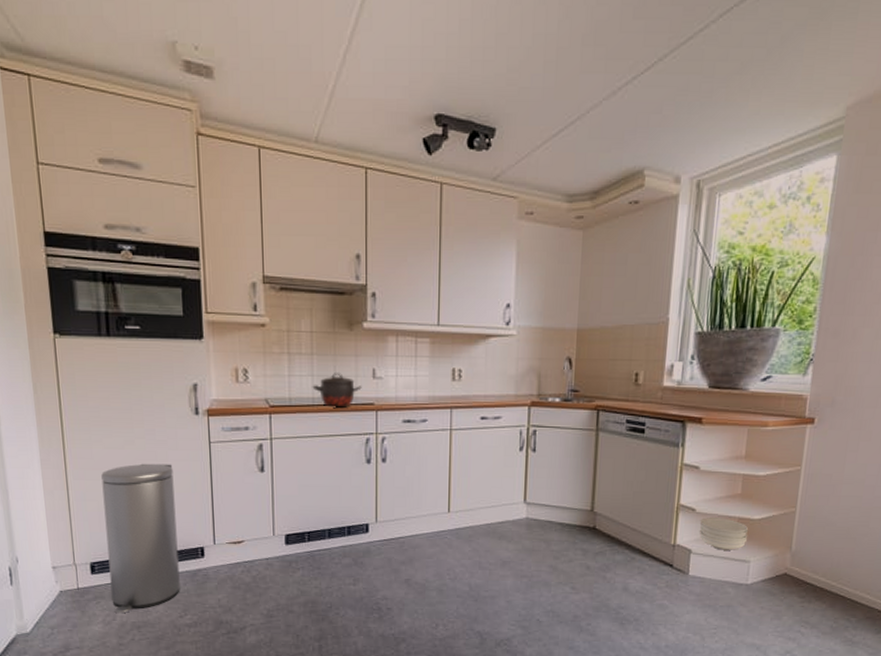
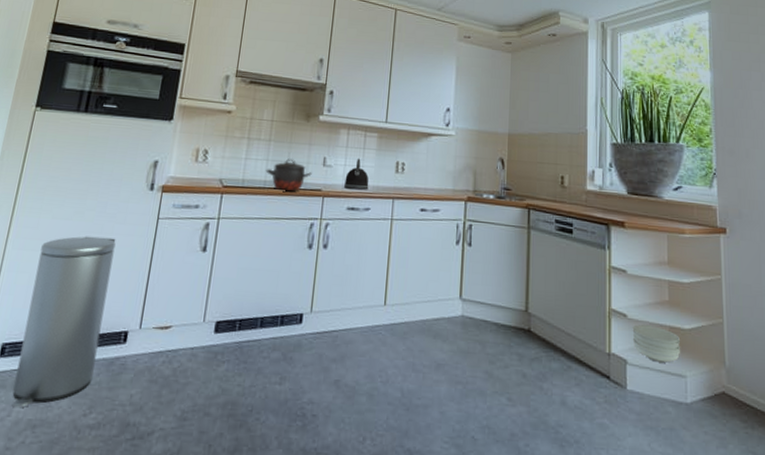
kettle: none [398,367,424,402] -> present [344,158,369,191]

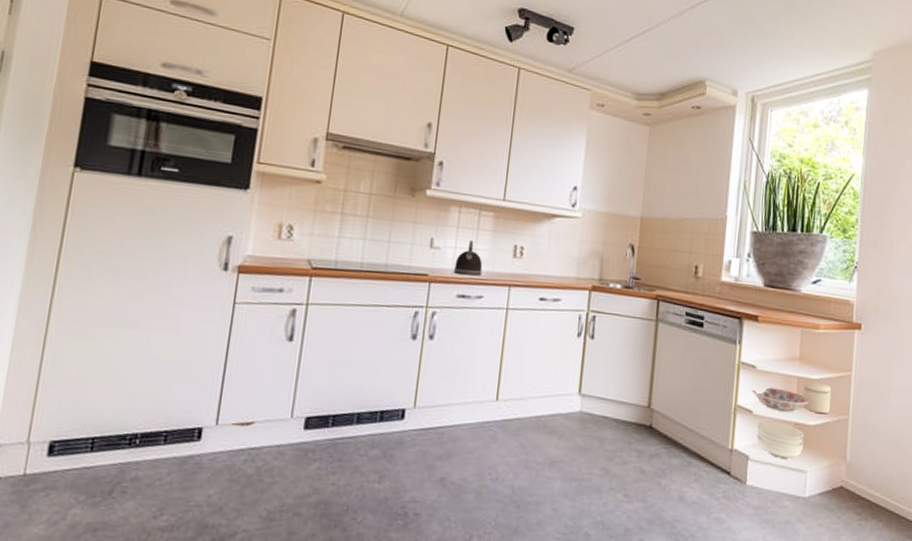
pedal bin: present [13,236,116,407] -> none [67,321,184,510]
cooking pot: present [265,159,312,192] -> none [362,238,417,276]
ceramic bowl: none [624,291,682,317] -> present [751,387,809,413]
jar: none [675,284,704,318] -> present [803,380,832,414]

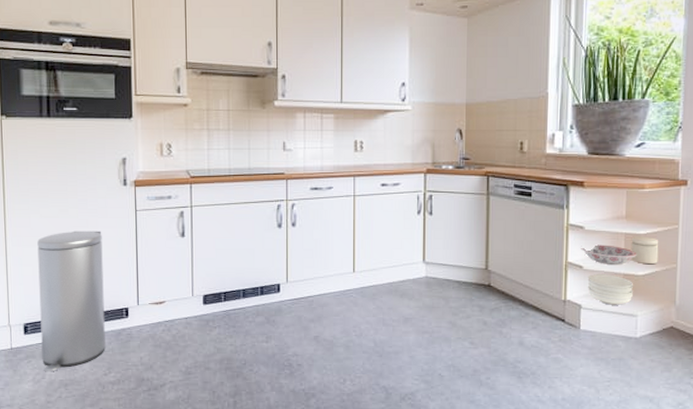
pedal bin: none [67,321,184,510] -> present [37,230,106,371]
kettle: present [454,240,483,276] -> none [306,140,330,171]

